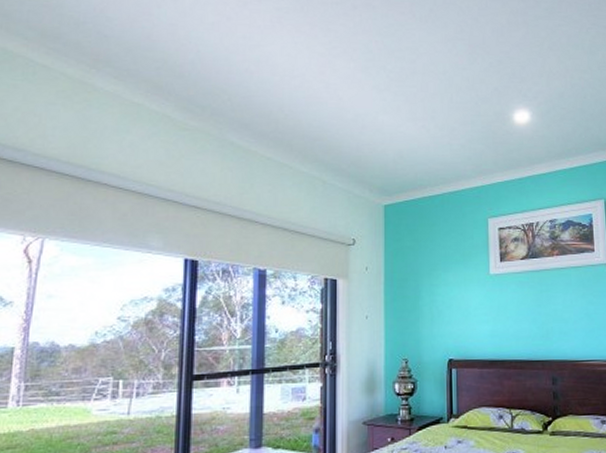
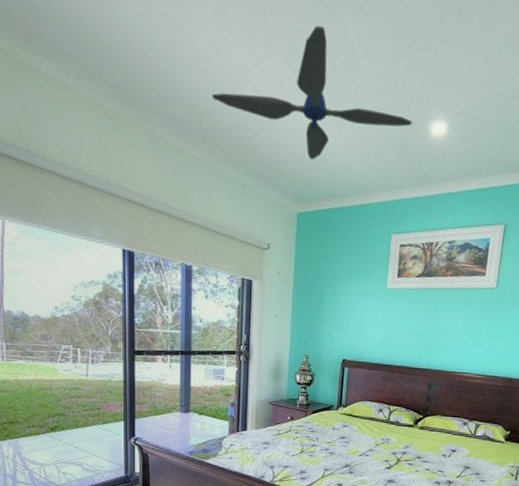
ceiling fan: none [288,37,495,152] -> present [211,25,413,159]

